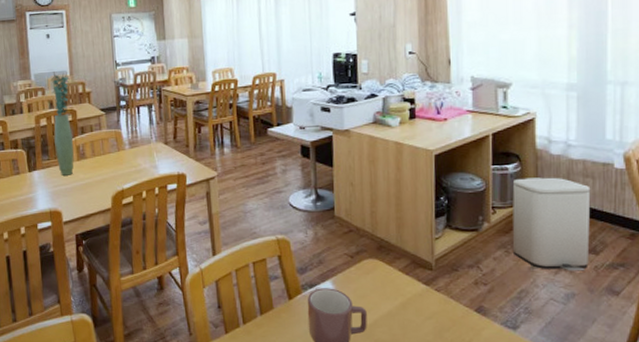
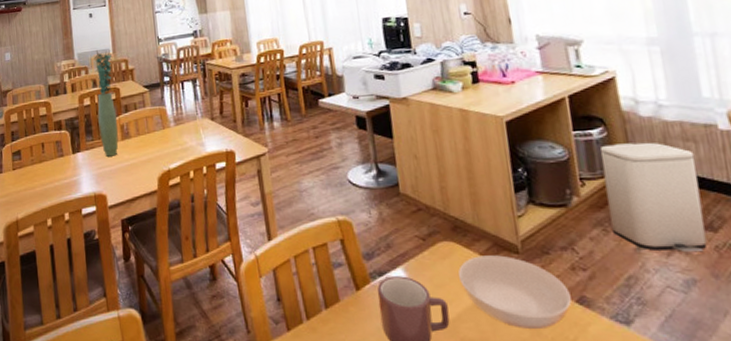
bowl: none [378,271,471,332] -> present [457,255,572,329]

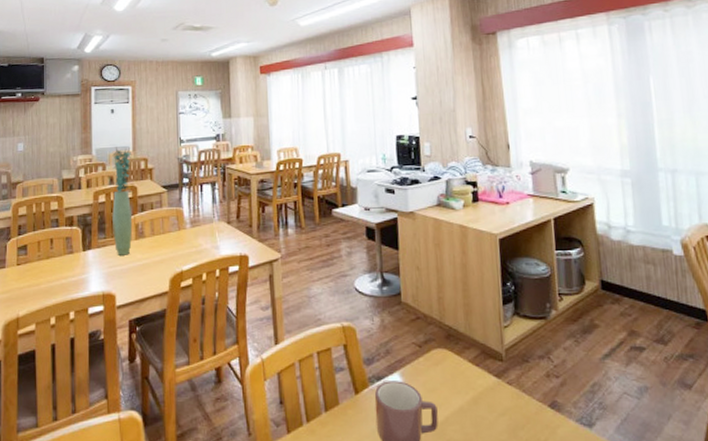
bowl: present [457,255,572,329] -> none [448,362,545,431]
pedal bin: present [599,142,707,253] -> none [576,263,658,363]

